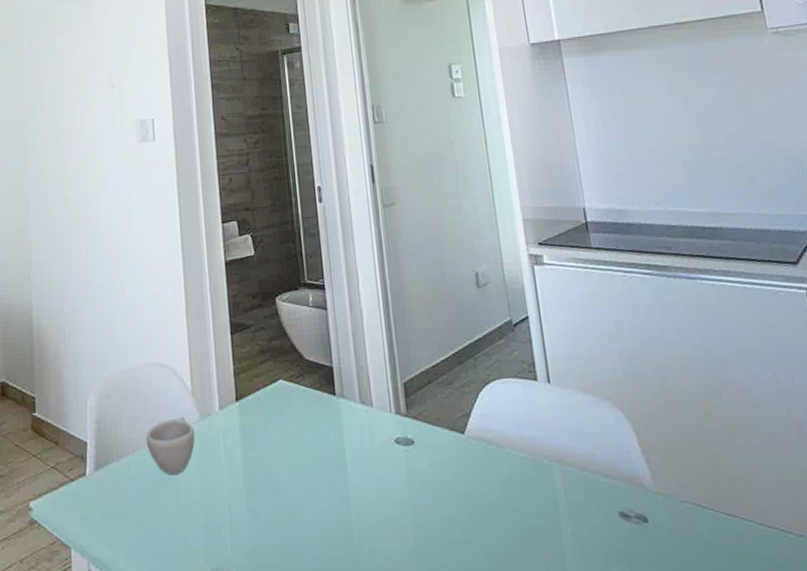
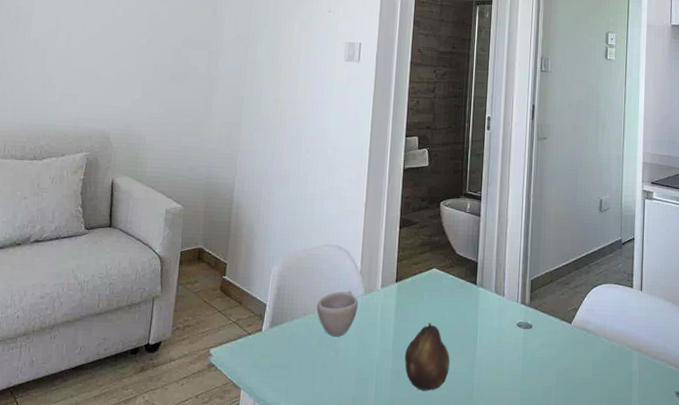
fruit: none [260,448,318,534] -> present [404,323,450,391]

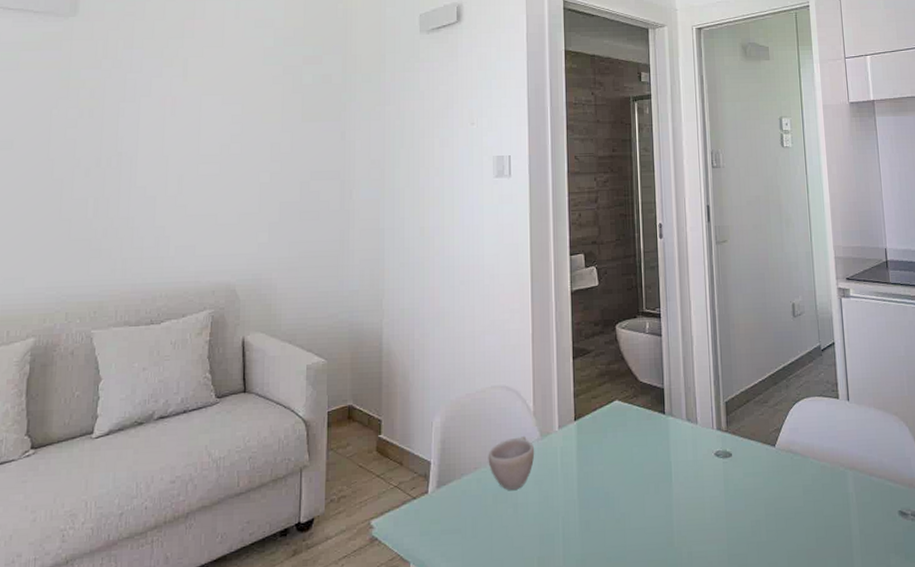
fruit: present [404,323,450,391] -> none [592,463,644,542]

